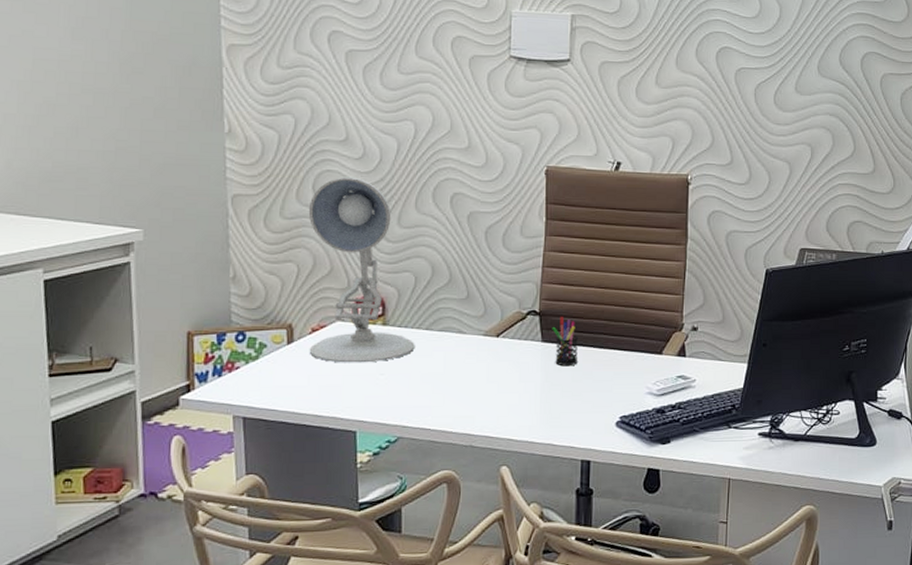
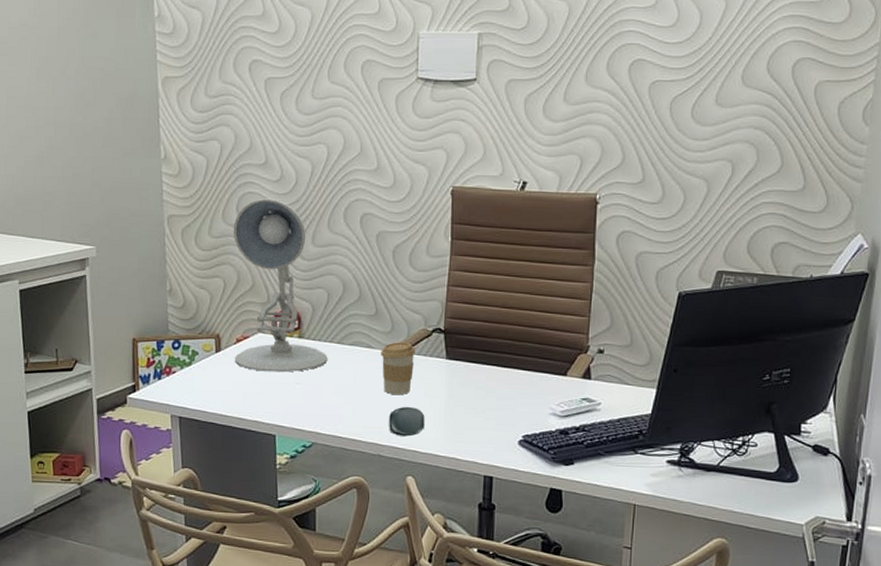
coffee cup: none [473,326,509,381] -> present [381,342,415,394]
oval tray: none [482,392,520,425] -> present [389,406,425,437]
pen holder: present [552,317,579,367] -> none [456,335,483,384]

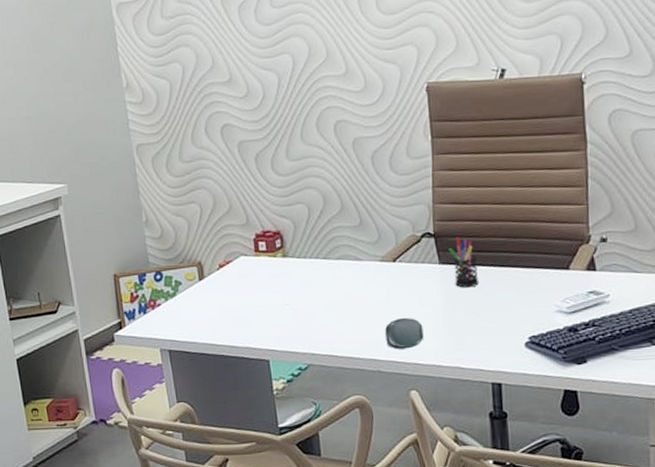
desk lamp: present [233,198,328,373] -> none [203,115,315,296]
coffee cup: present [381,342,415,394] -> none [370,251,406,306]
pen holder: none [456,335,483,384] -> present [448,237,478,288]

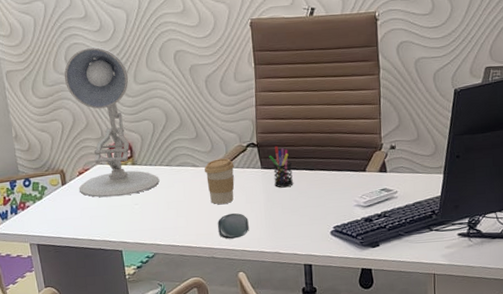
desk lamp: none [203,115,315,296] -> present [64,46,160,198]
coffee cup: none [370,251,406,306] -> present [204,158,235,204]

